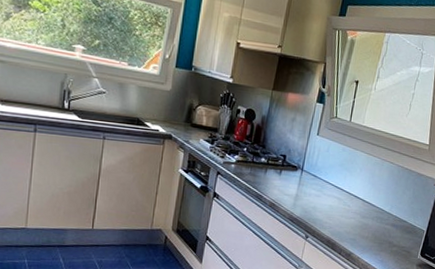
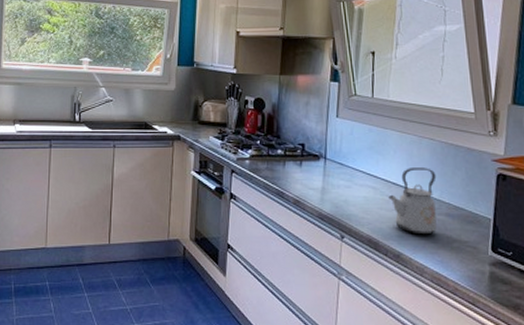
kettle: none [349,184,390,240] -> present [388,168,437,235]

